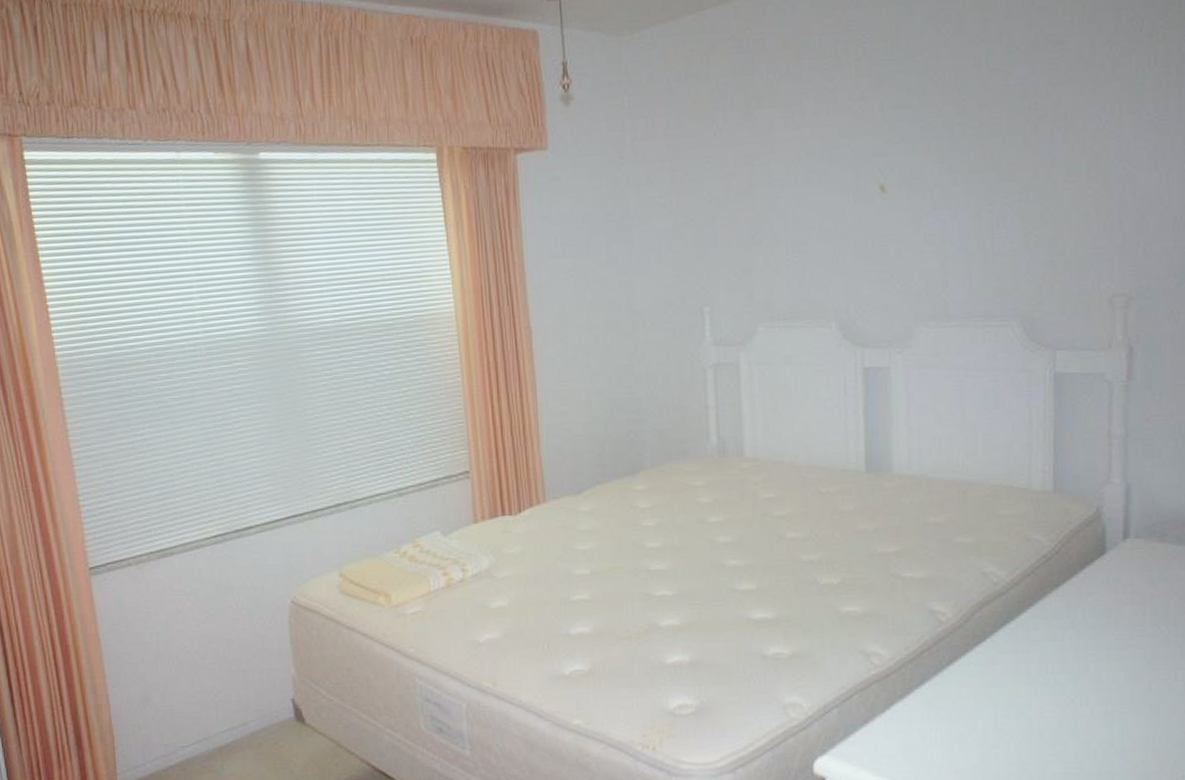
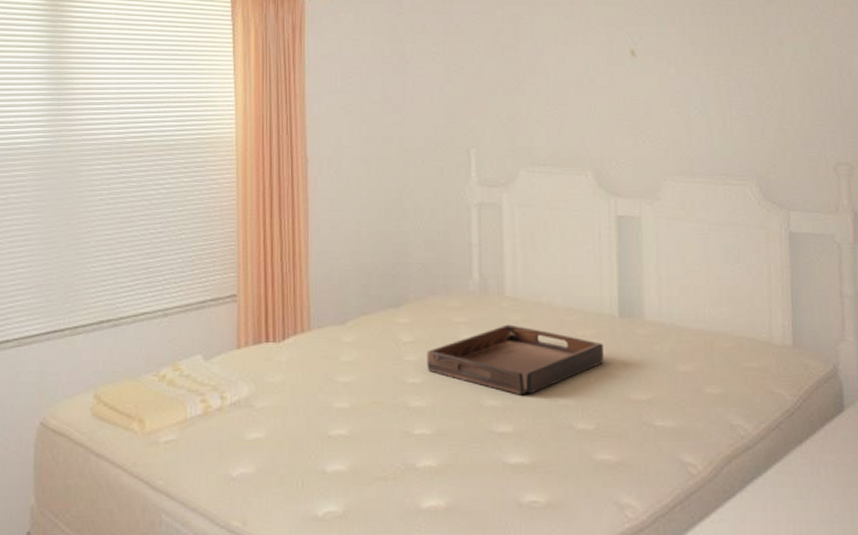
serving tray: none [665,485,849,554] -> present [427,324,604,396]

